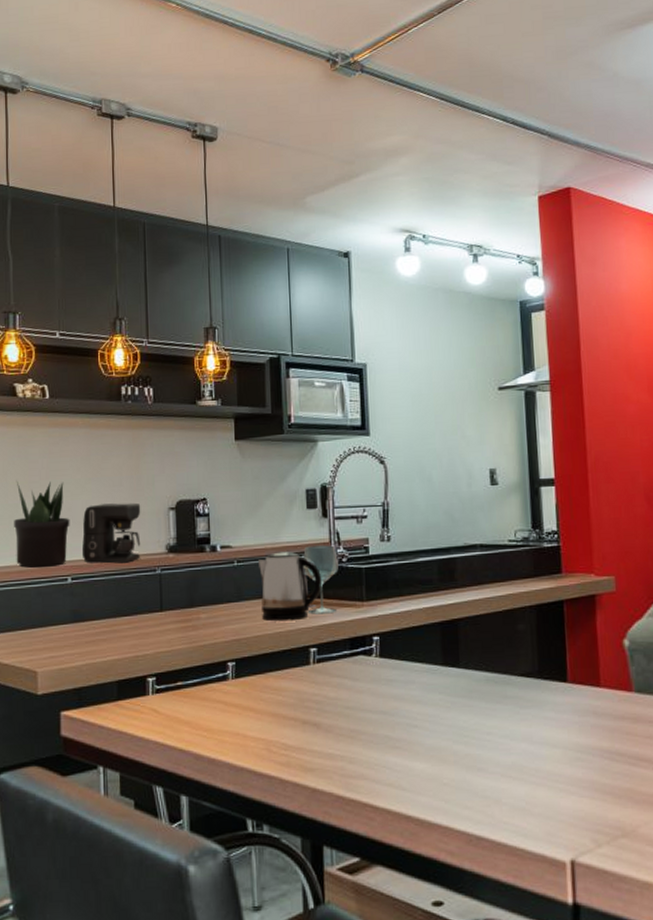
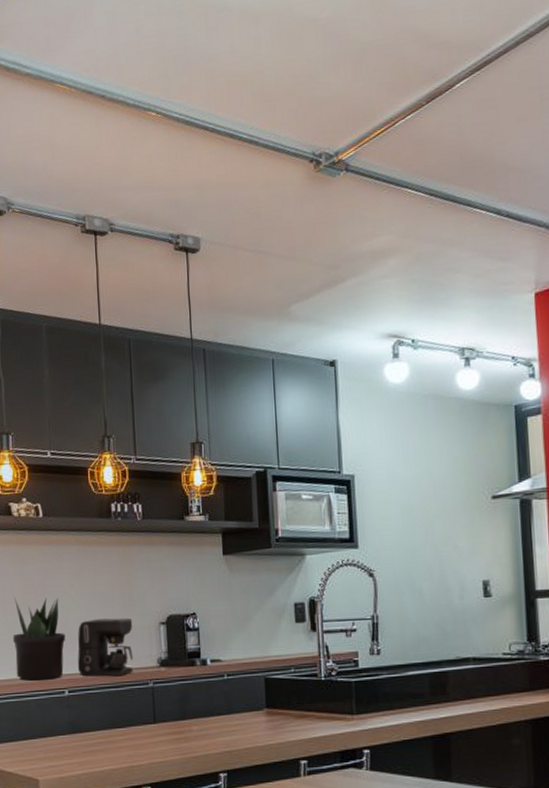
kettle: present [257,551,322,622] -> none [247,665,312,735]
wine glass: present [302,545,340,615] -> none [292,659,329,728]

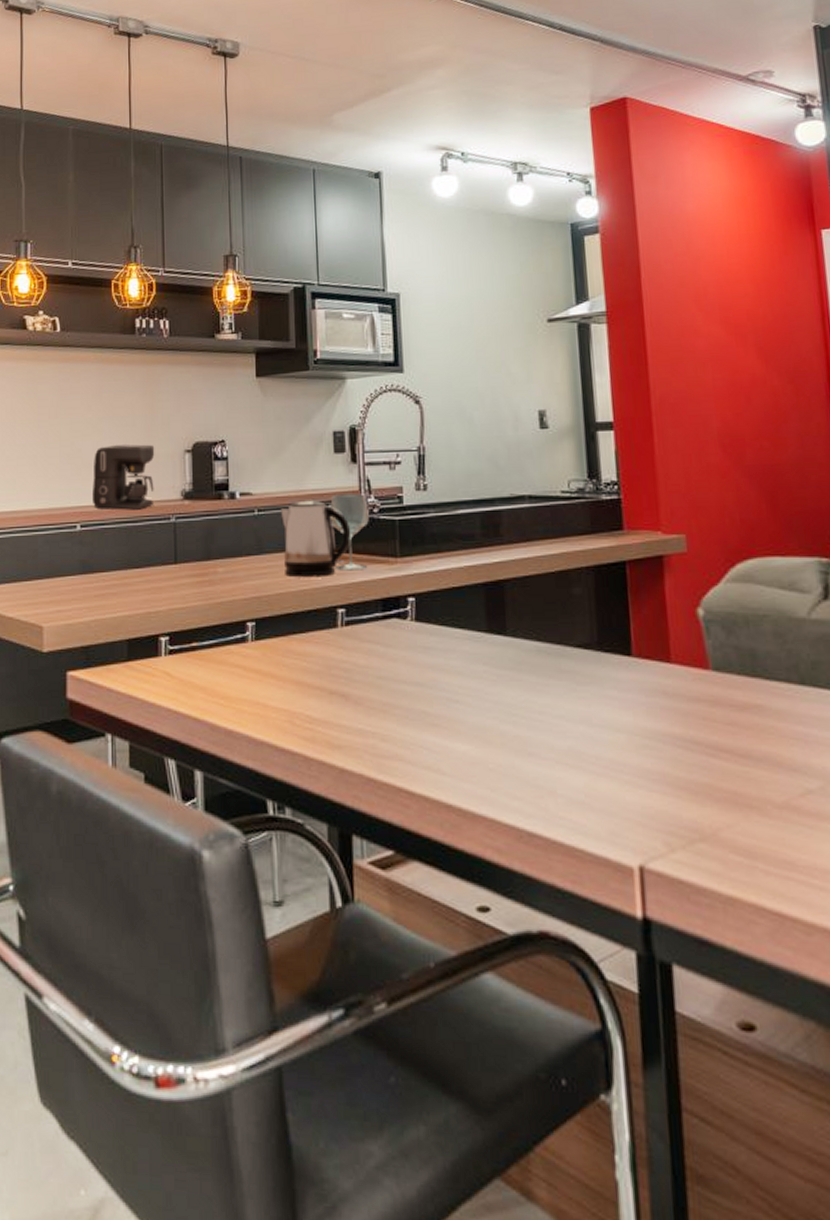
planter: present [13,597,66,682] -> none [22,419,80,514]
kettle: none [247,665,312,735] -> present [280,500,351,578]
wine glass: none [292,659,329,728] -> present [329,494,371,571]

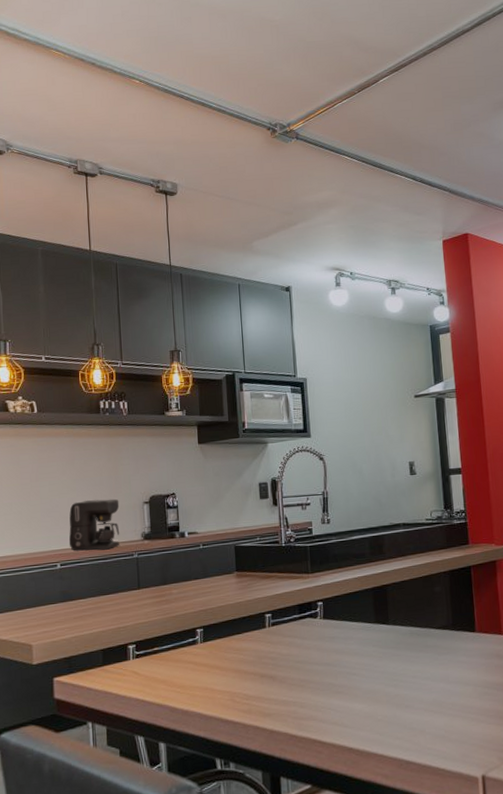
kettle: present [280,500,351,578] -> none [219,535,275,594]
wine glass: present [329,494,371,571] -> none [258,528,289,587]

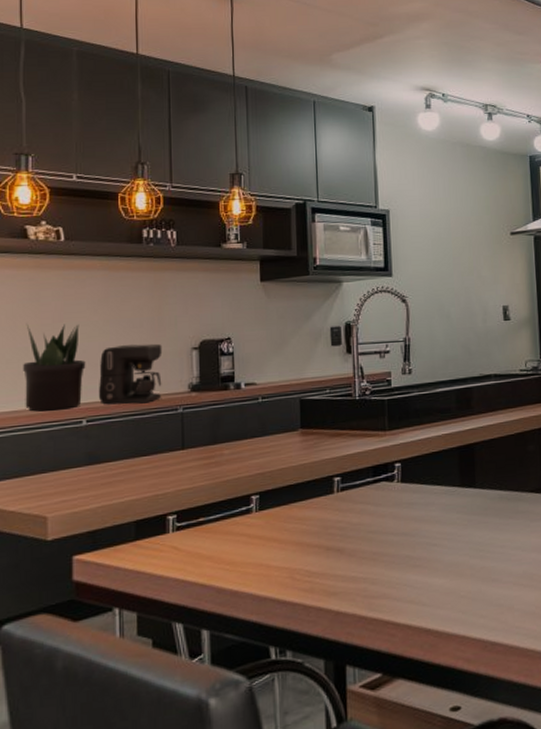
planter: none [9,483,58,558] -> present [23,323,86,412]

